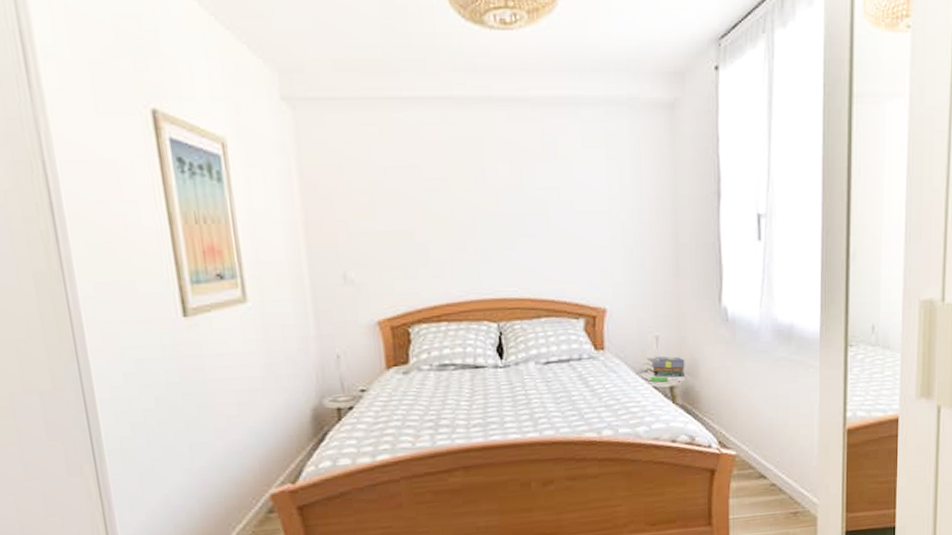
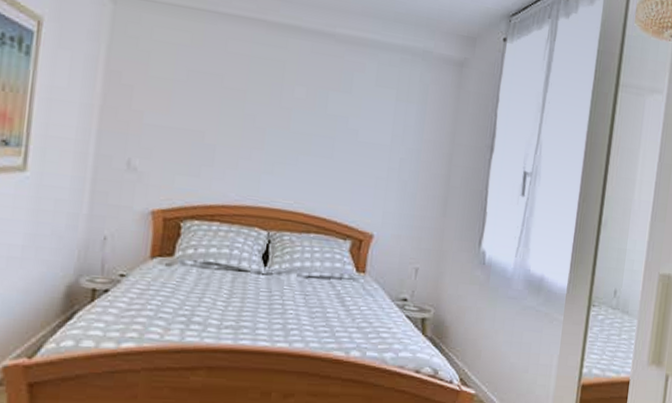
books: present [641,356,685,382] -> none [396,286,440,316]

